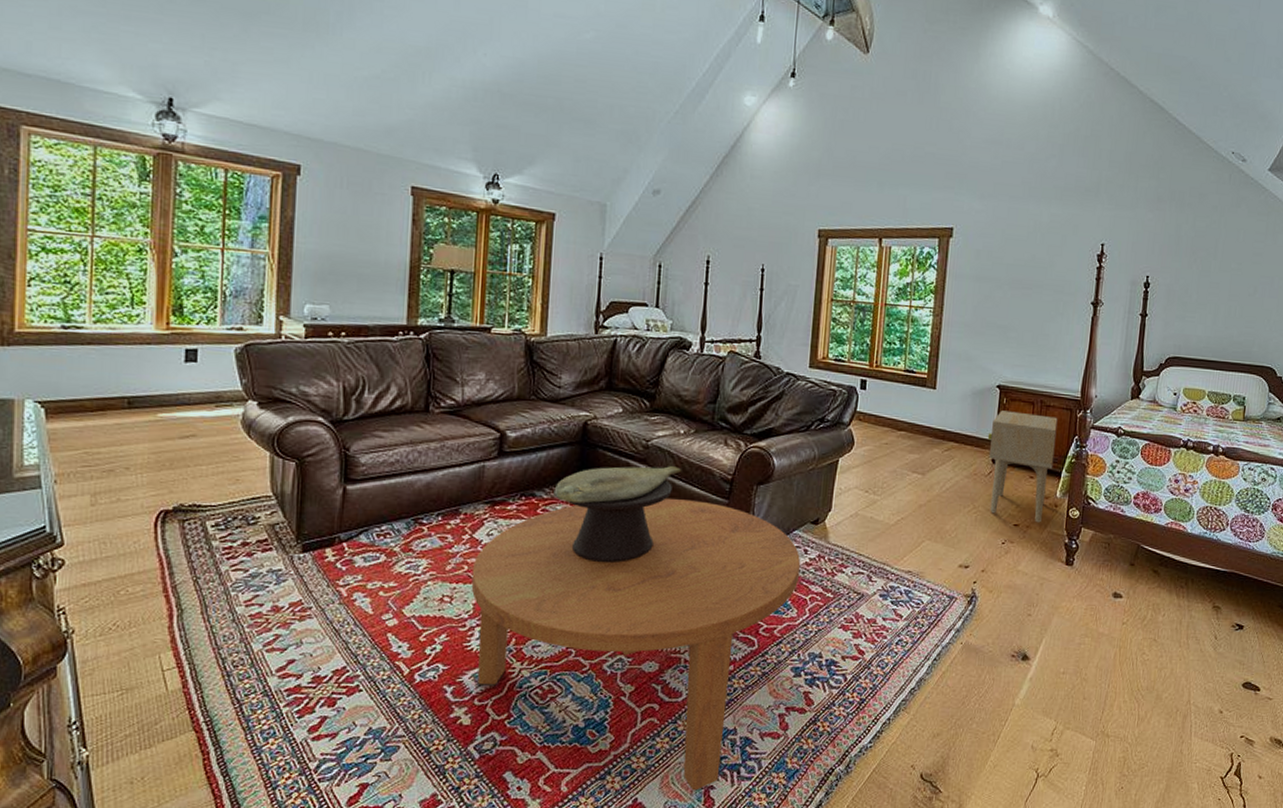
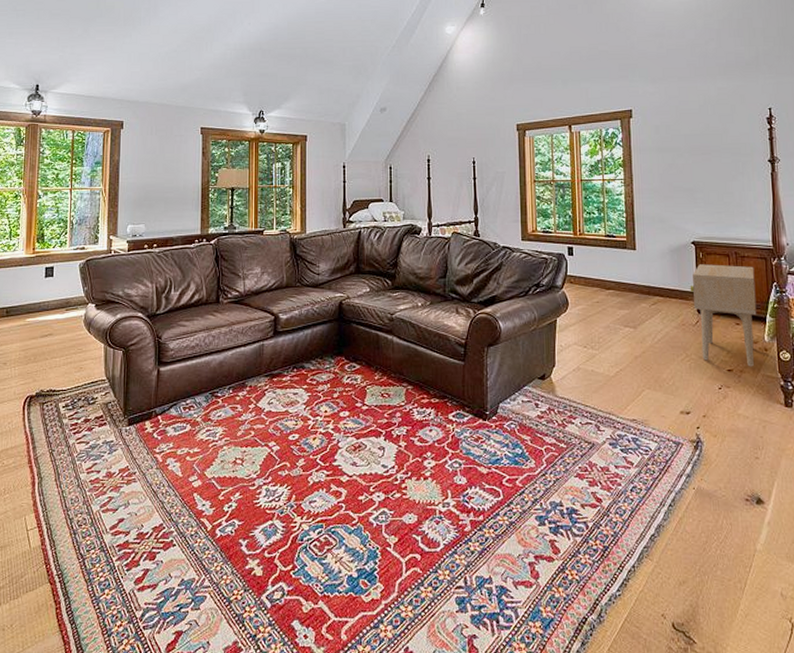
coffee table: present [471,497,801,791] -> none [257,363,534,640]
decorative bowl: present [553,465,682,564] -> none [319,334,423,424]

